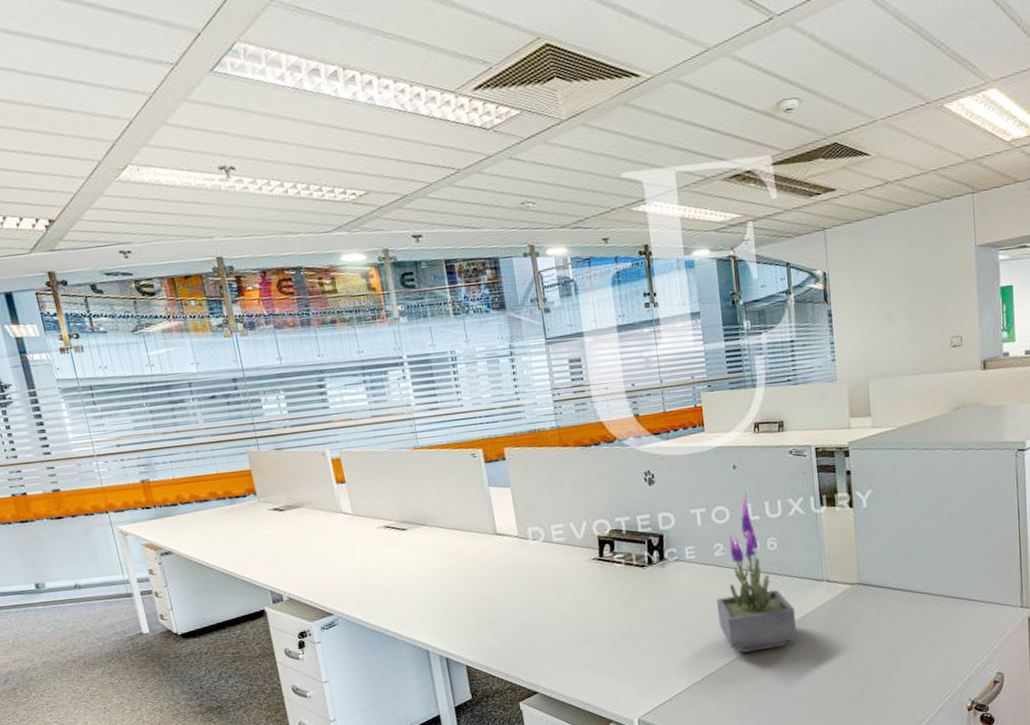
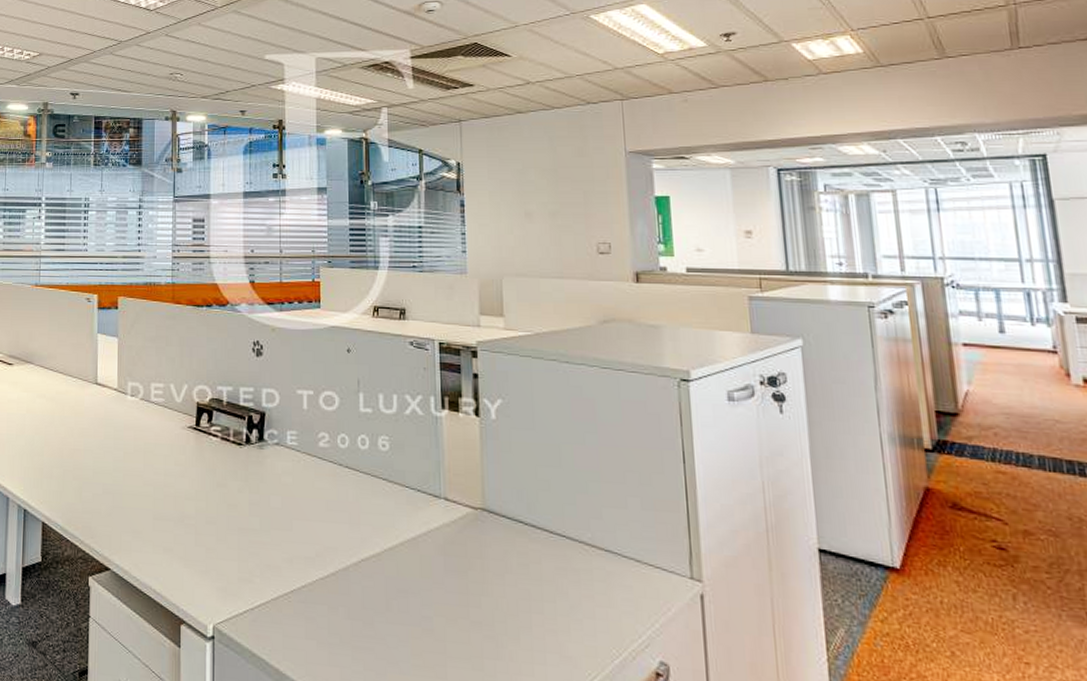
potted plant: present [717,496,797,654] -> none [316,384,406,571]

